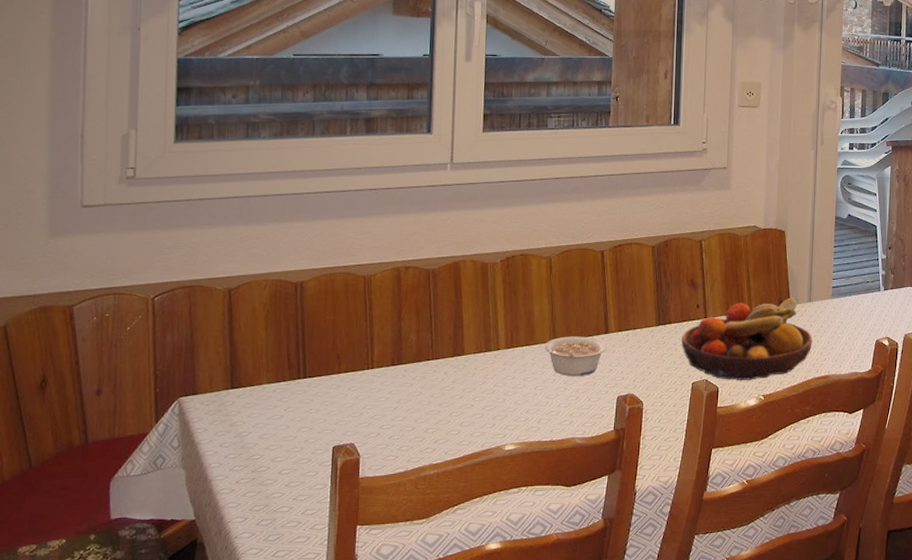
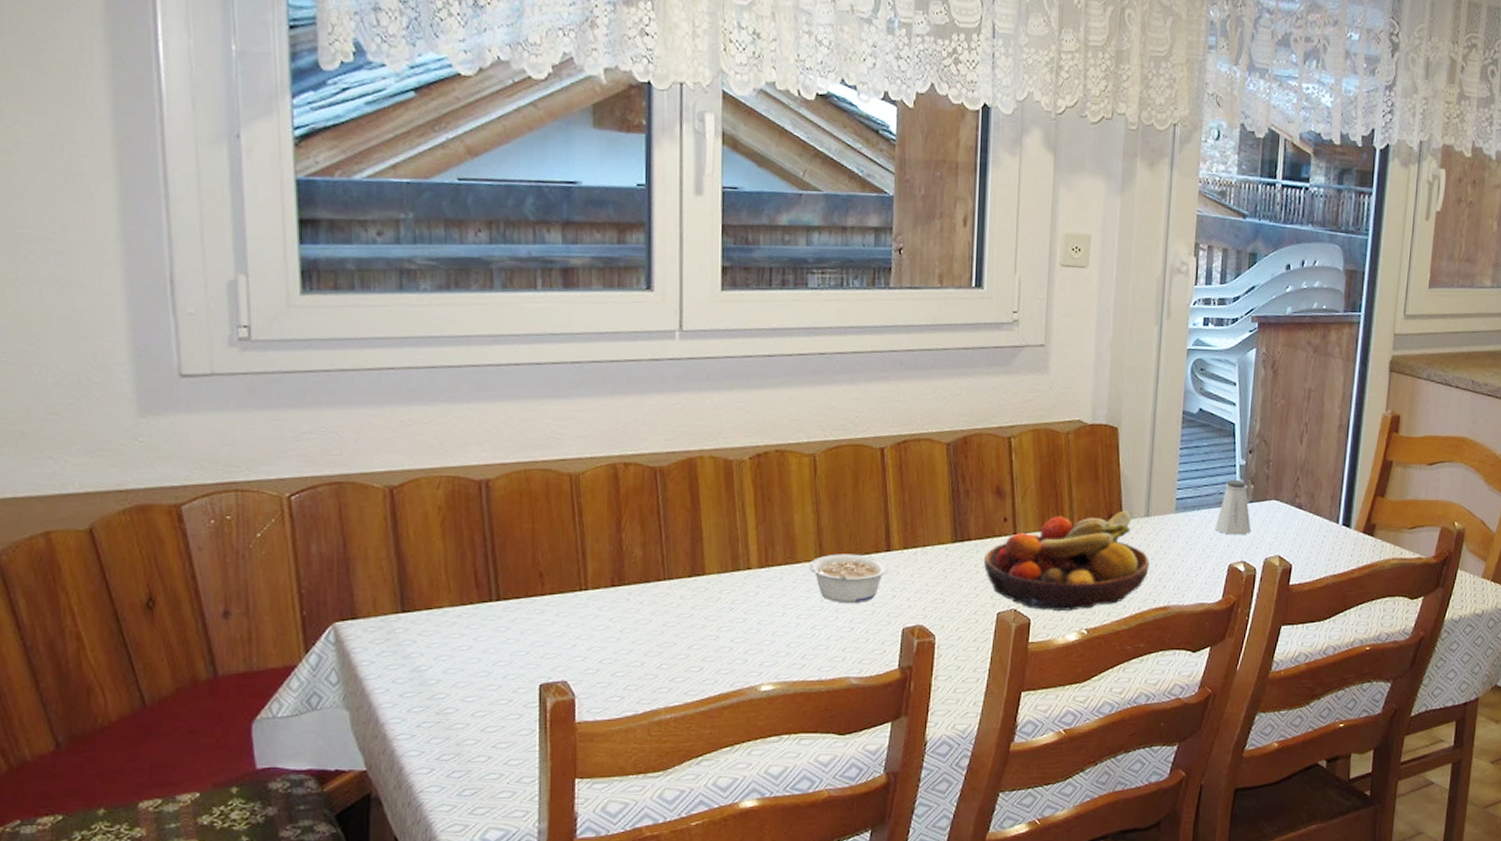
saltshaker: none [864,270,893,316] -> present [1215,479,1251,535]

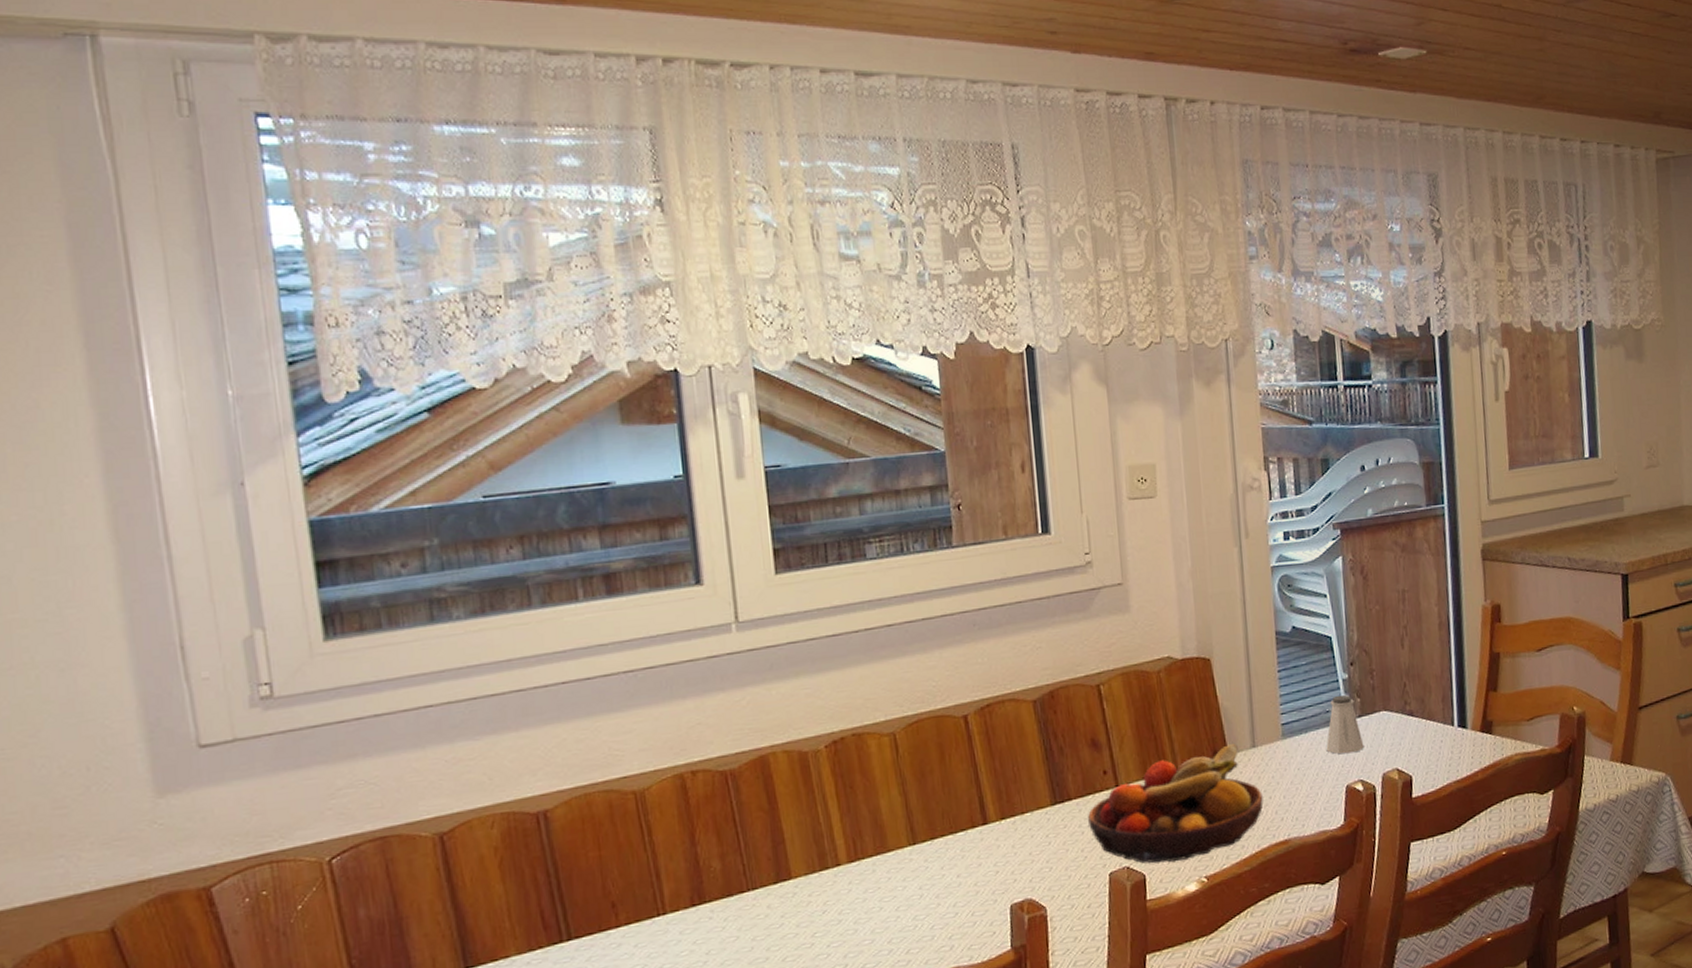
legume: present [808,554,889,604] -> none [901,832,988,888]

